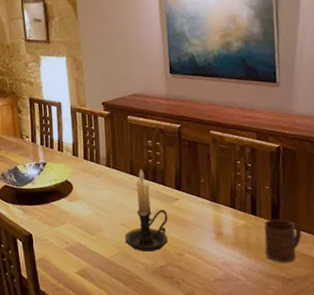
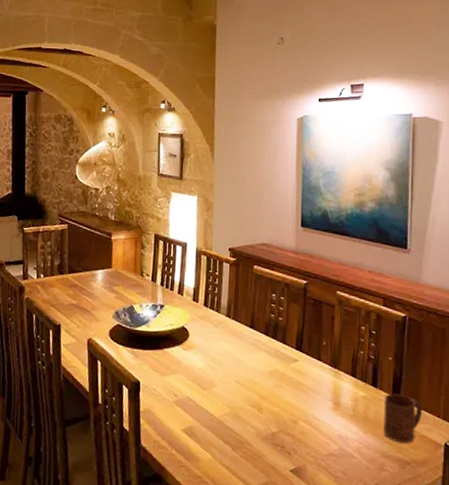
candle holder: present [124,170,169,251] -> none [237,324,286,415]

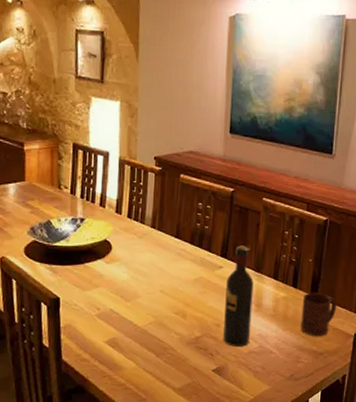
wine bottle: none [301,339,331,447] -> present [223,245,254,347]

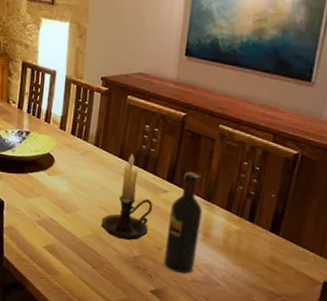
candle holder: none [162,234,210,321] -> present [100,155,153,240]
cup: present [301,292,337,337] -> none [255,229,304,278]

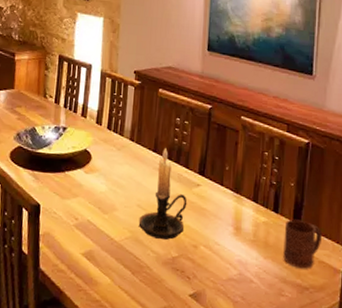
wine bottle: present [164,171,203,274] -> none [201,164,232,272]
cup: none [255,229,304,278] -> present [283,219,323,269]

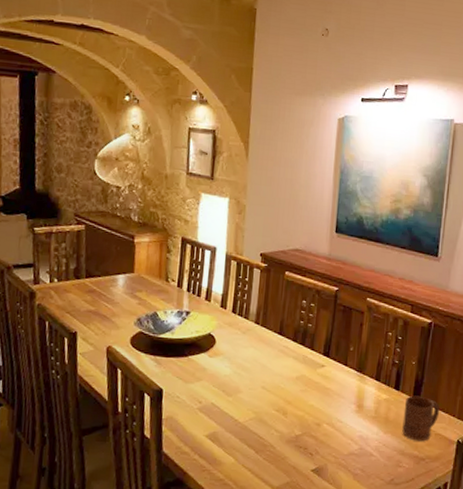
candle holder: present [138,148,188,240] -> none [263,331,312,419]

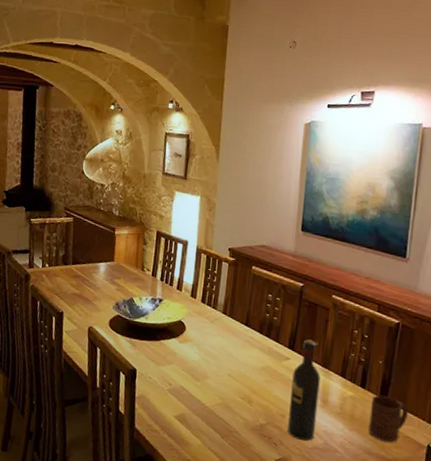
wine bottle: none [323,345,356,448] -> present [287,339,321,441]

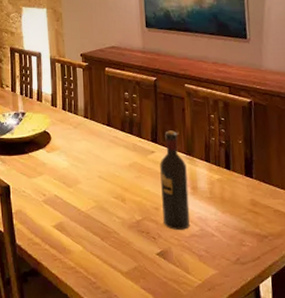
cup: present [368,395,409,443] -> none [238,173,275,219]

